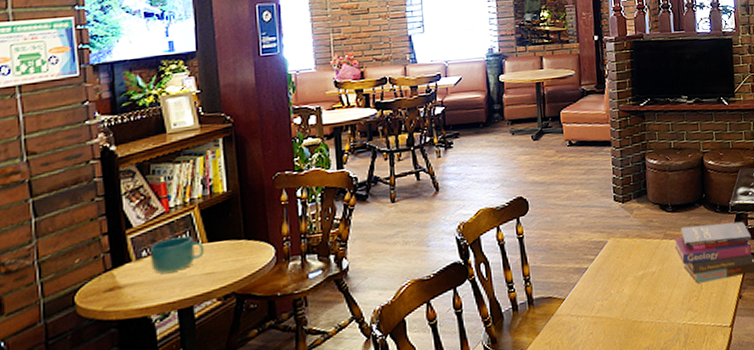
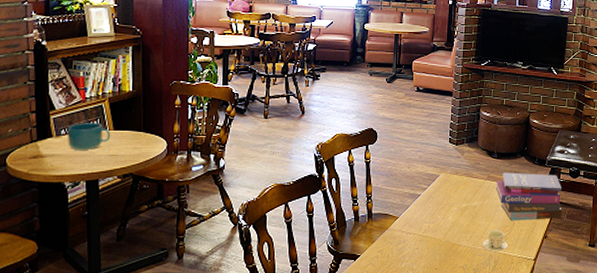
cup and saucer: none [668,296,698,324] -> present [483,229,508,251]

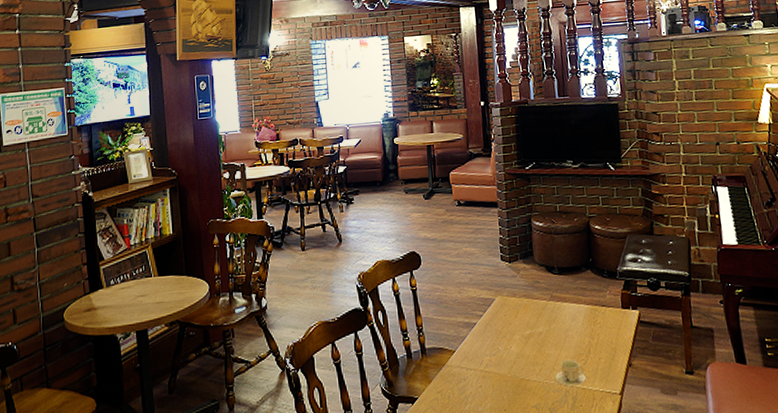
cup: present [67,123,111,151] -> none [116,270,156,300]
books: present [495,172,562,221] -> none [561,288,647,348]

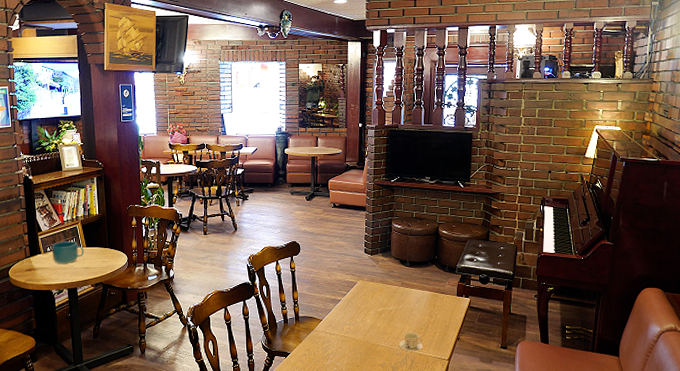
cup: none [116,270,156,300] -> present [51,241,84,265]

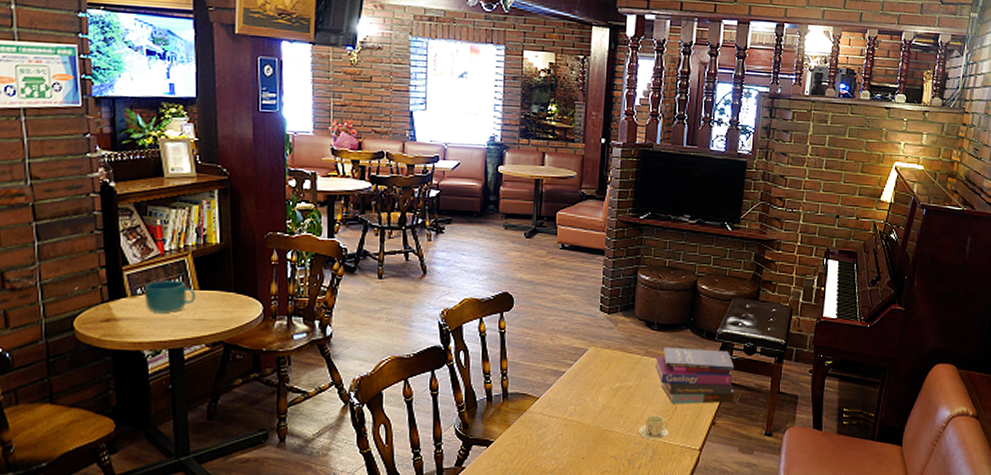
books: none [409,279,473,324] -> present [655,347,735,404]

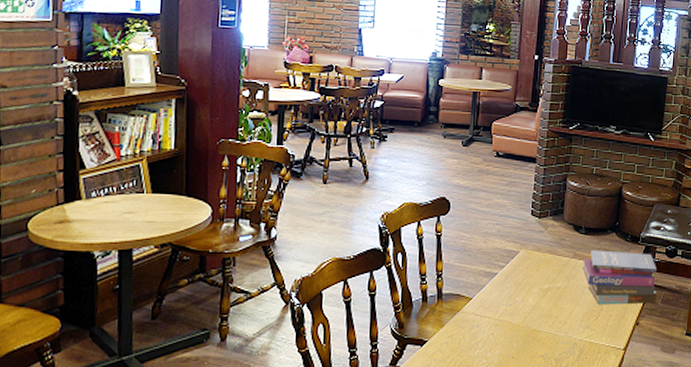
cup: present [144,281,196,314] -> none [98,184,149,216]
cup and saucer: present [639,414,669,439] -> none [566,314,595,339]

